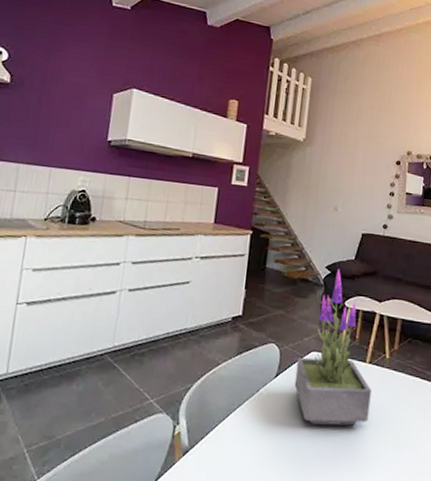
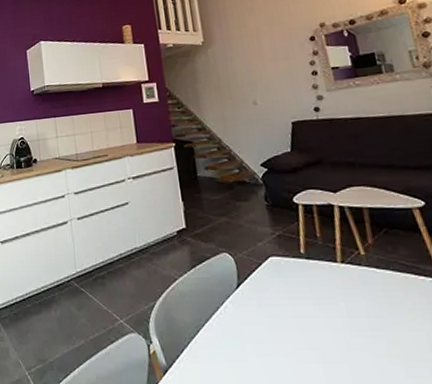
potted plant: present [294,269,372,426] -> none [255,164,360,338]

